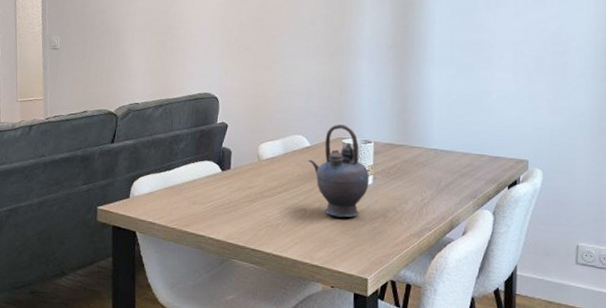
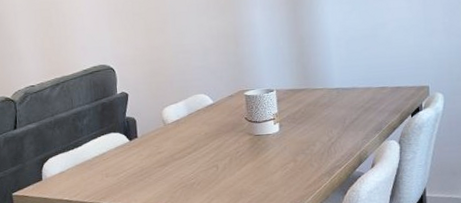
teapot: present [308,124,370,218] -> none [213,77,276,169]

